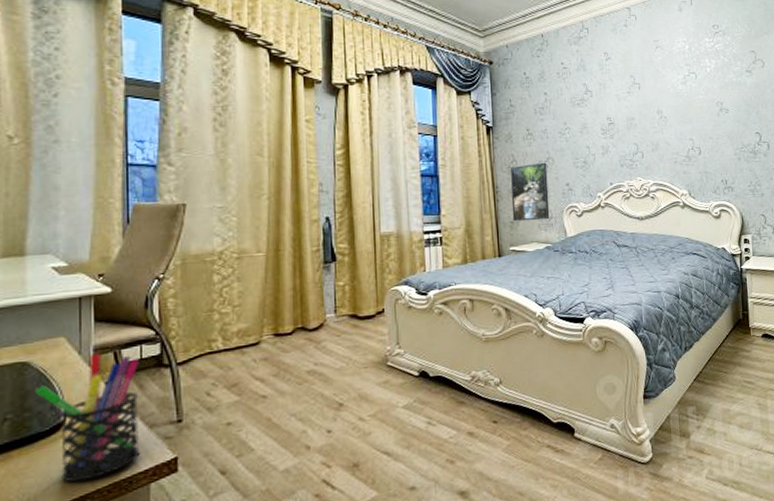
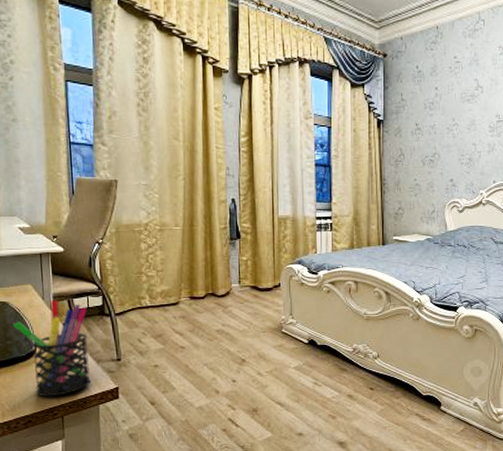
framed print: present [510,162,550,222] -> none [397,157,433,213]

